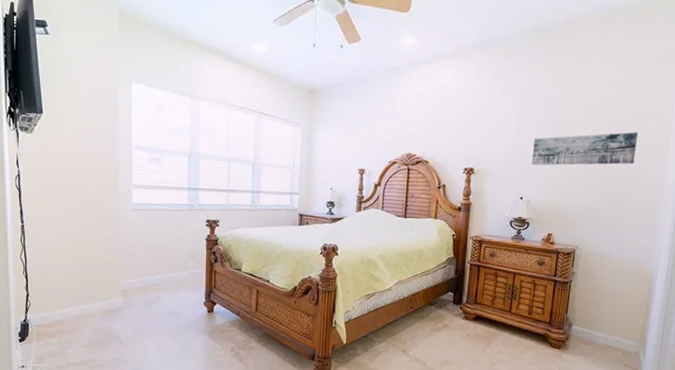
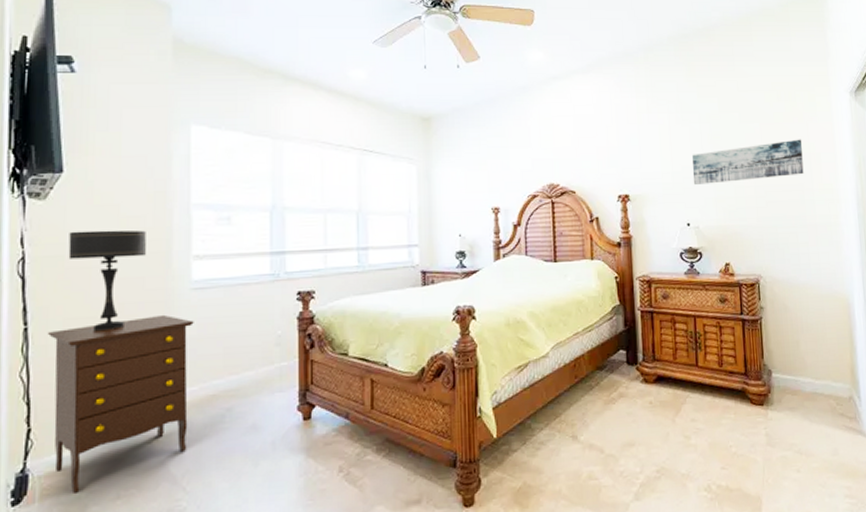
dresser: none [36,226,134,340] -> present [47,314,194,493]
table lamp: none [48,159,101,234] -> present [68,230,146,332]

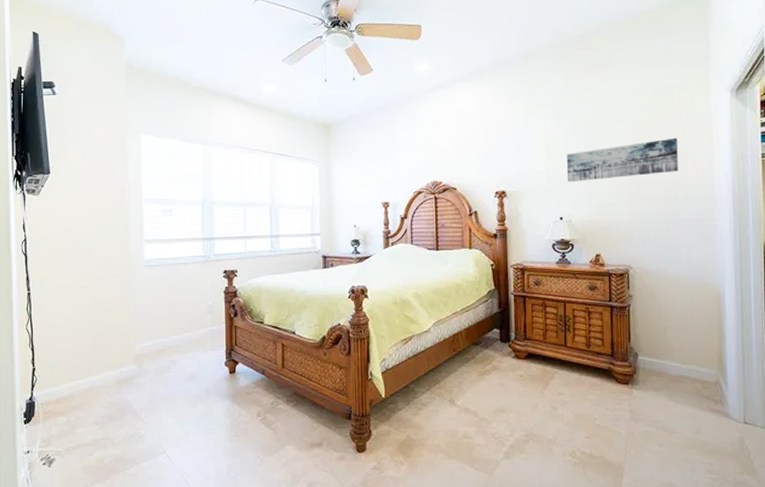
dresser: present [47,314,194,493] -> none [43,285,146,418]
table lamp: present [68,230,146,332] -> none [56,219,110,298]

